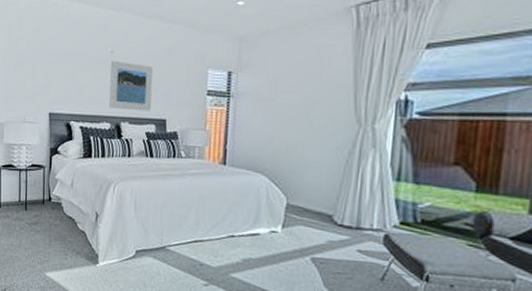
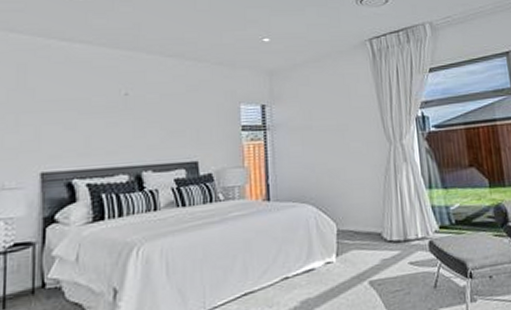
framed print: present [109,60,153,112] -> none [126,103,180,157]

